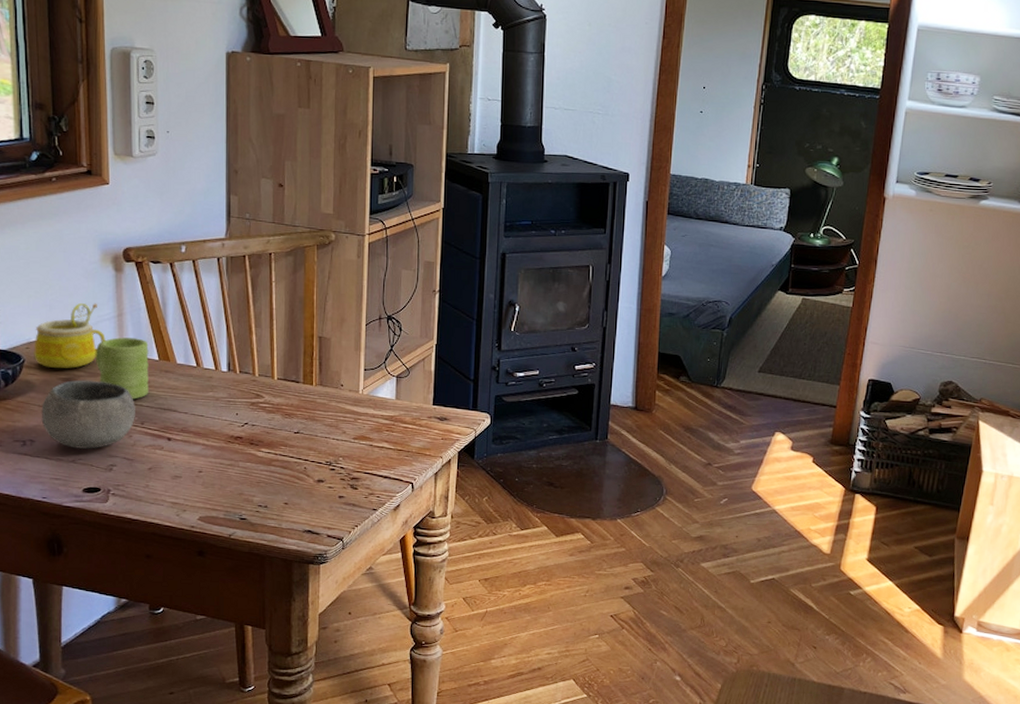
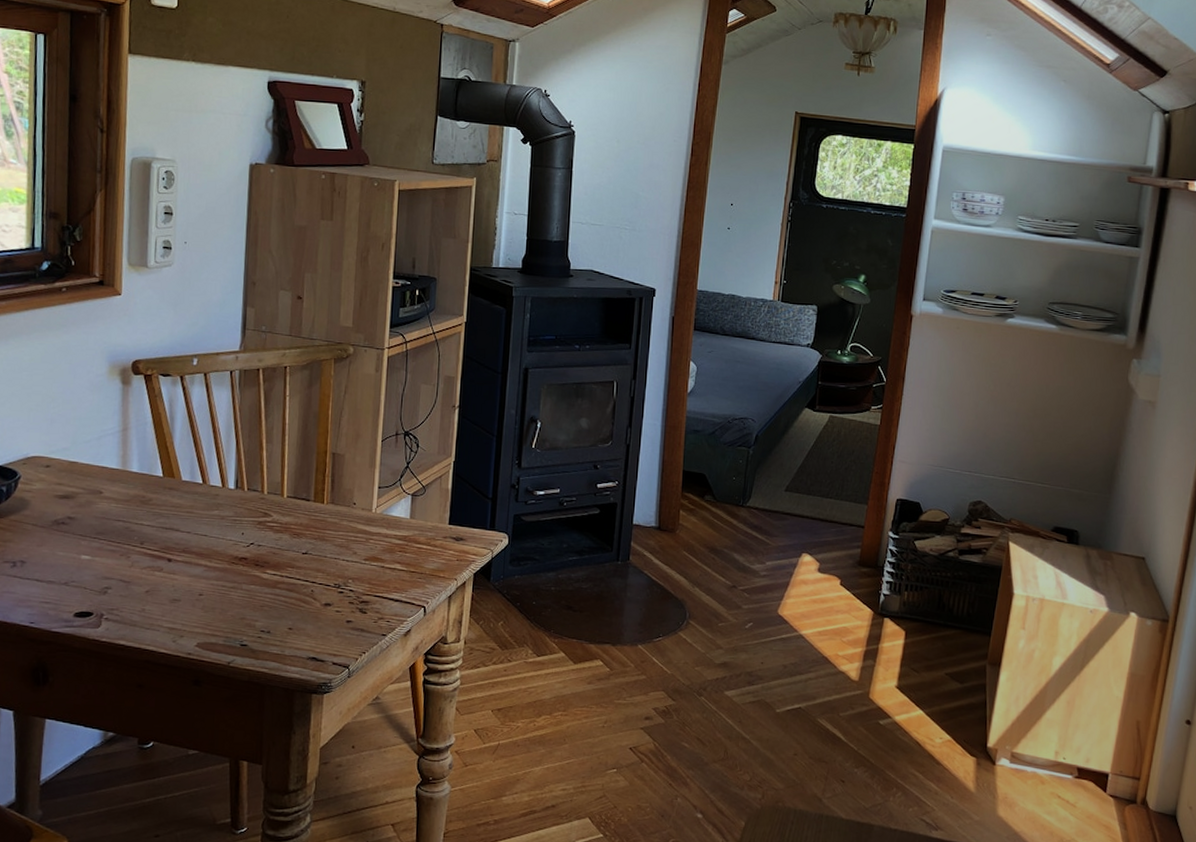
mug: present [34,303,106,369] -> none [30,417,108,486]
bowl: present [41,379,135,449] -> none [34,497,136,571]
mug: present [95,337,149,399] -> none [95,453,153,518]

